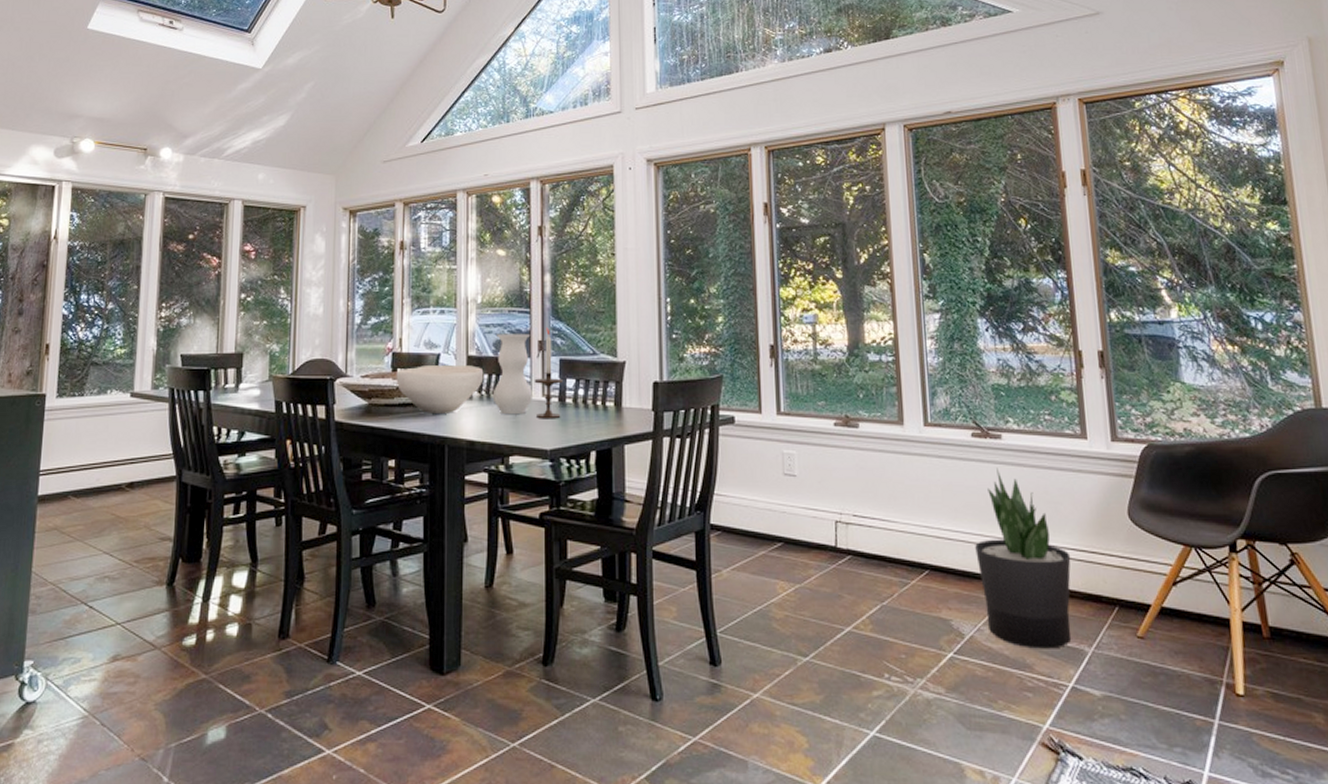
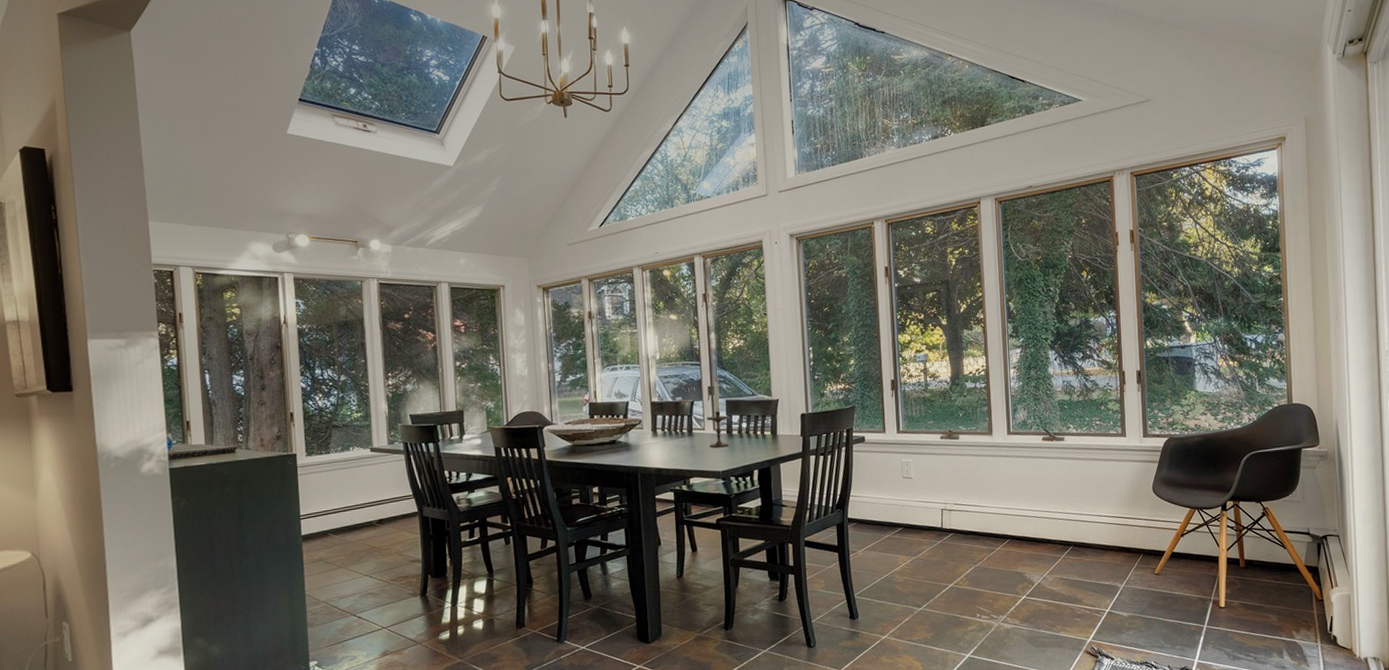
bowl: present [396,365,484,414] -> none [593,409,666,450]
vase: present [492,333,532,415] -> none [673,381,706,447]
planter: present [975,468,1072,649] -> none [1043,462,1111,588]

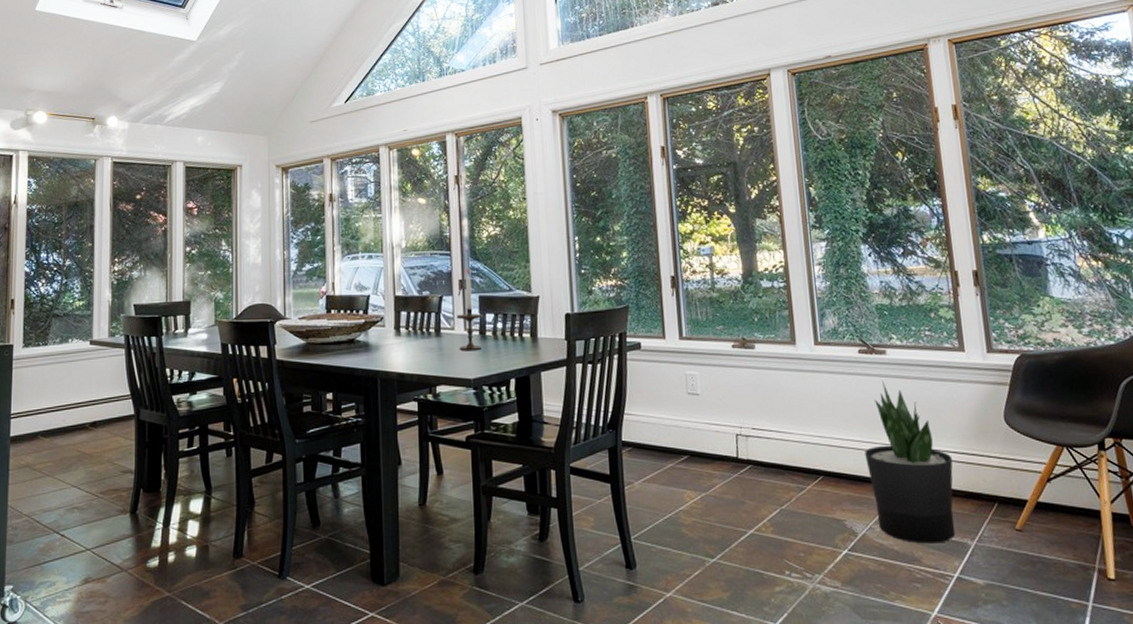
planter: none [1043,462,1111,588] -> present [865,380,956,544]

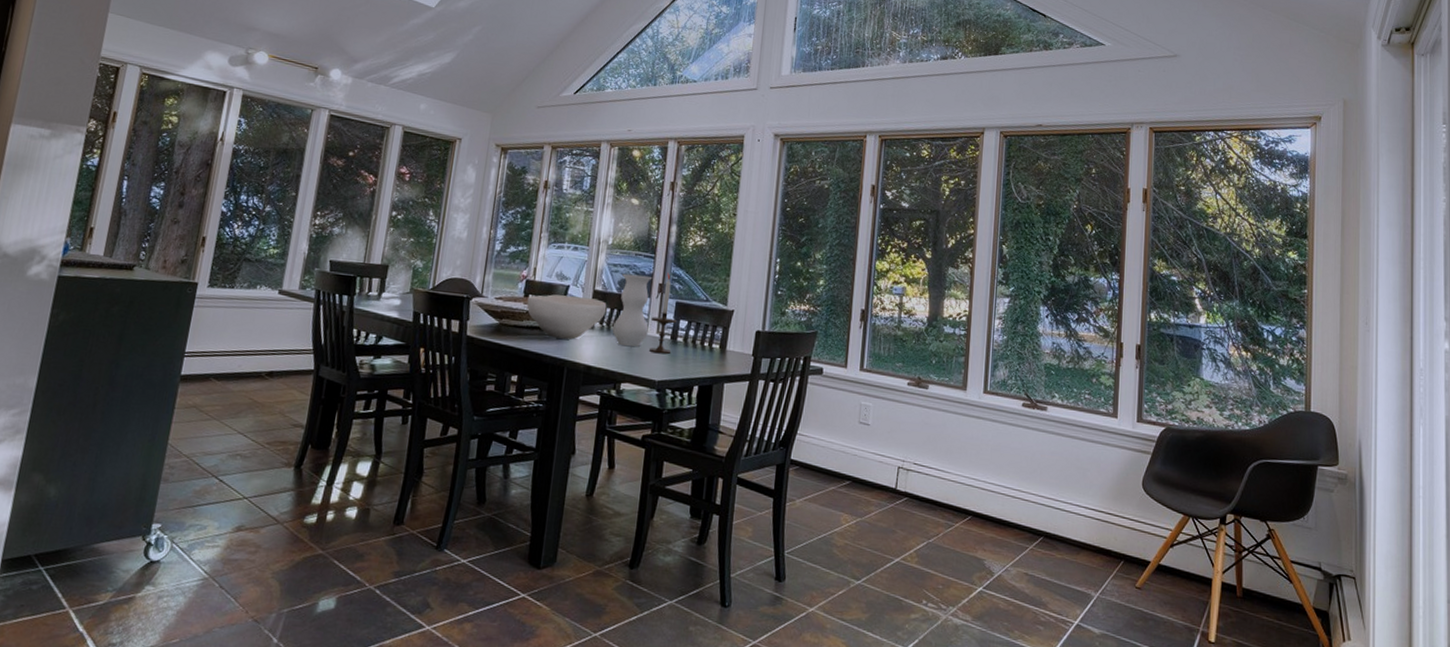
bowl: none [330,305,411,350] -> present [526,294,607,340]
vase: none [419,274,455,349] -> present [612,273,653,347]
planter: present [865,380,956,544] -> none [1012,435,1091,591]

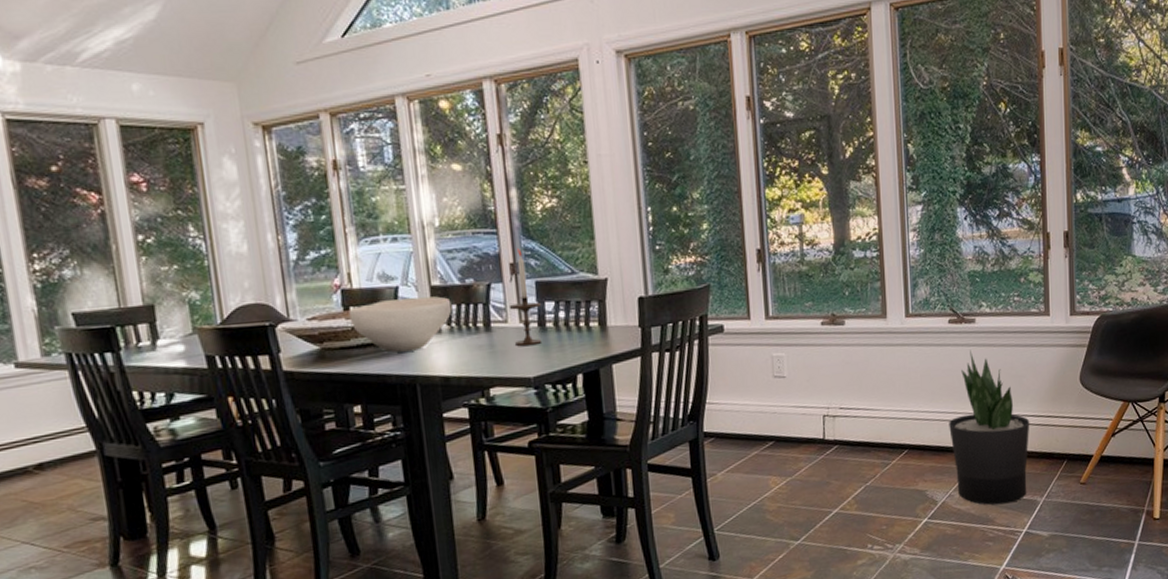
vase: present [612,273,653,347] -> none [461,256,509,346]
planter: none [1012,435,1091,591] -> present [949,350,1030,505]

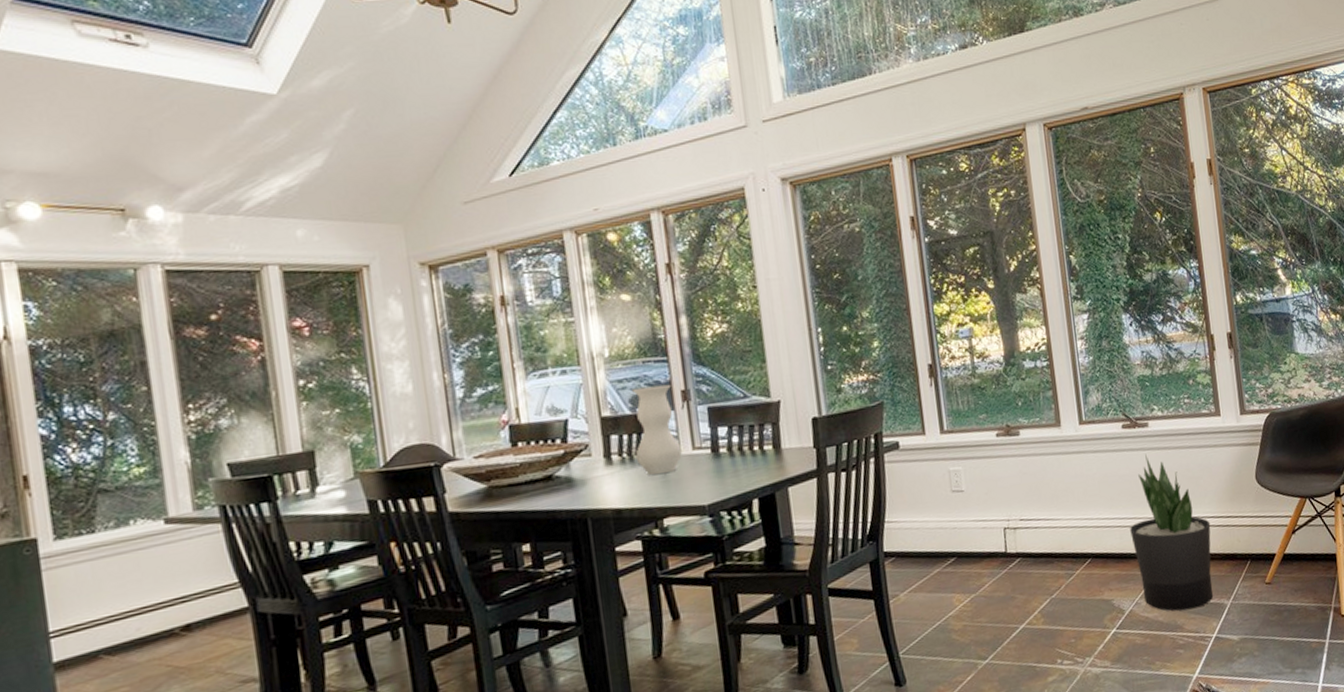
bowl: present [349,296,452,353] -> none [517,427,624,487]
vase: none [461,256,509,346] -> present [632,384,682,476]
candlestick: present [509,248,542,347] -> none [681,375,716,475]

